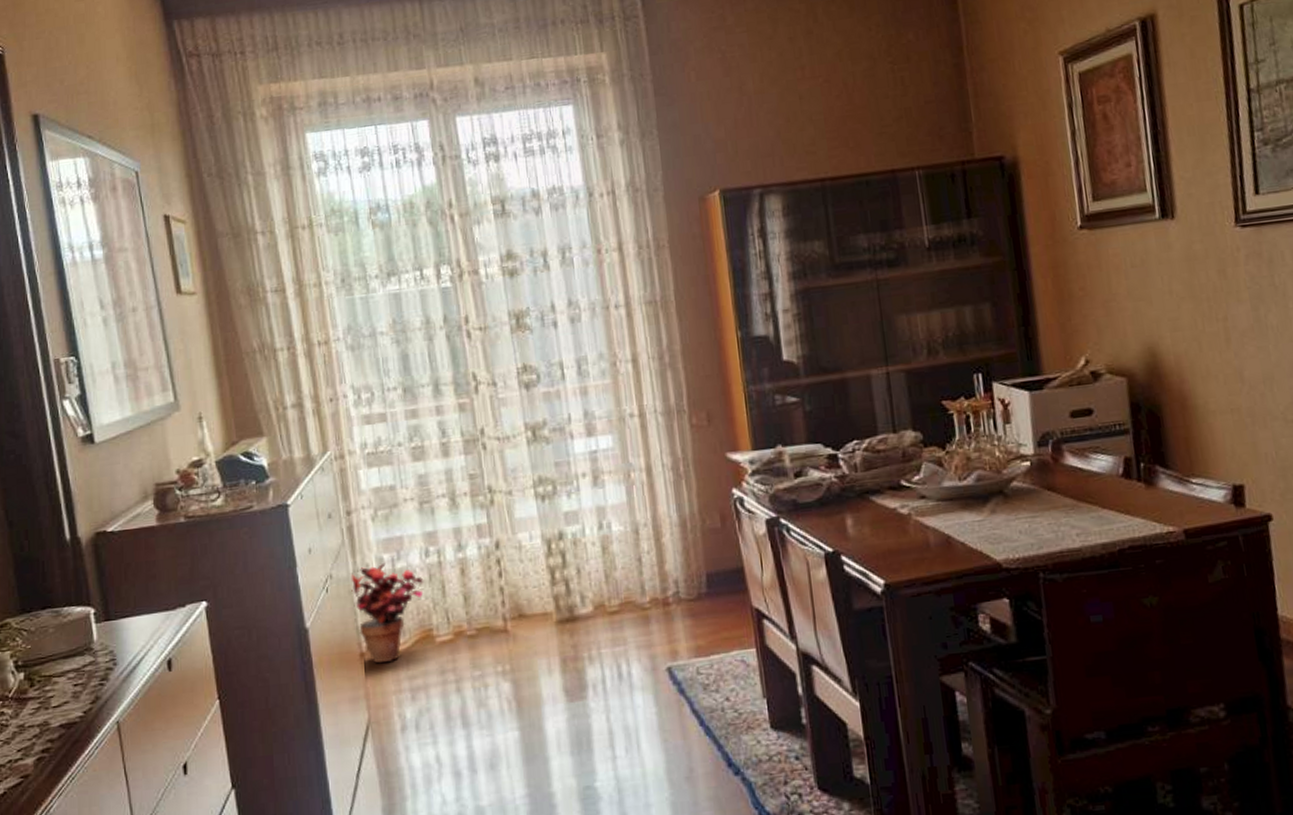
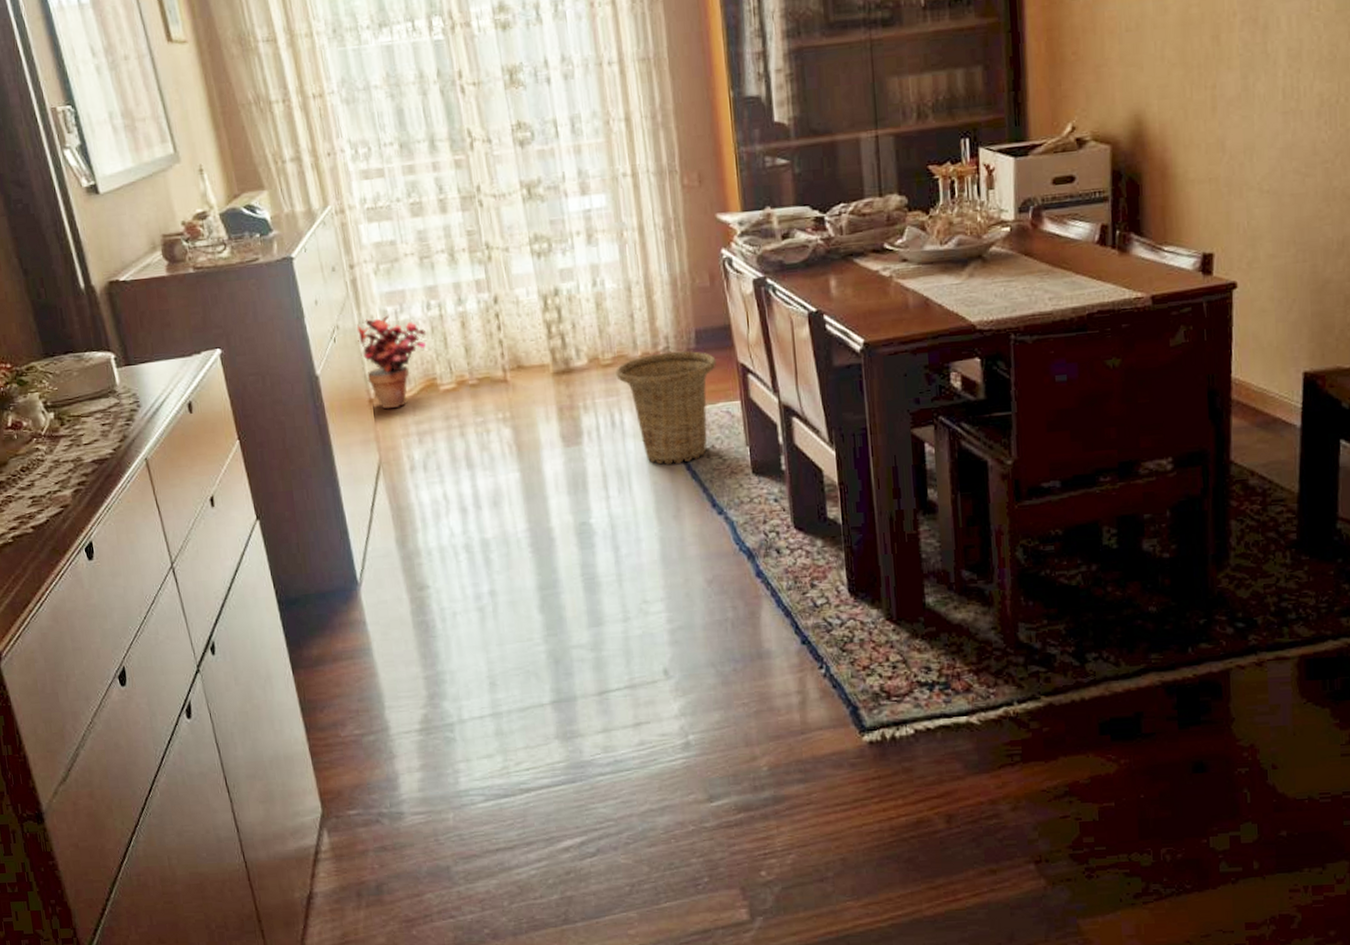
basket: none [623,595,729,720] -> present [616,351,716,464]

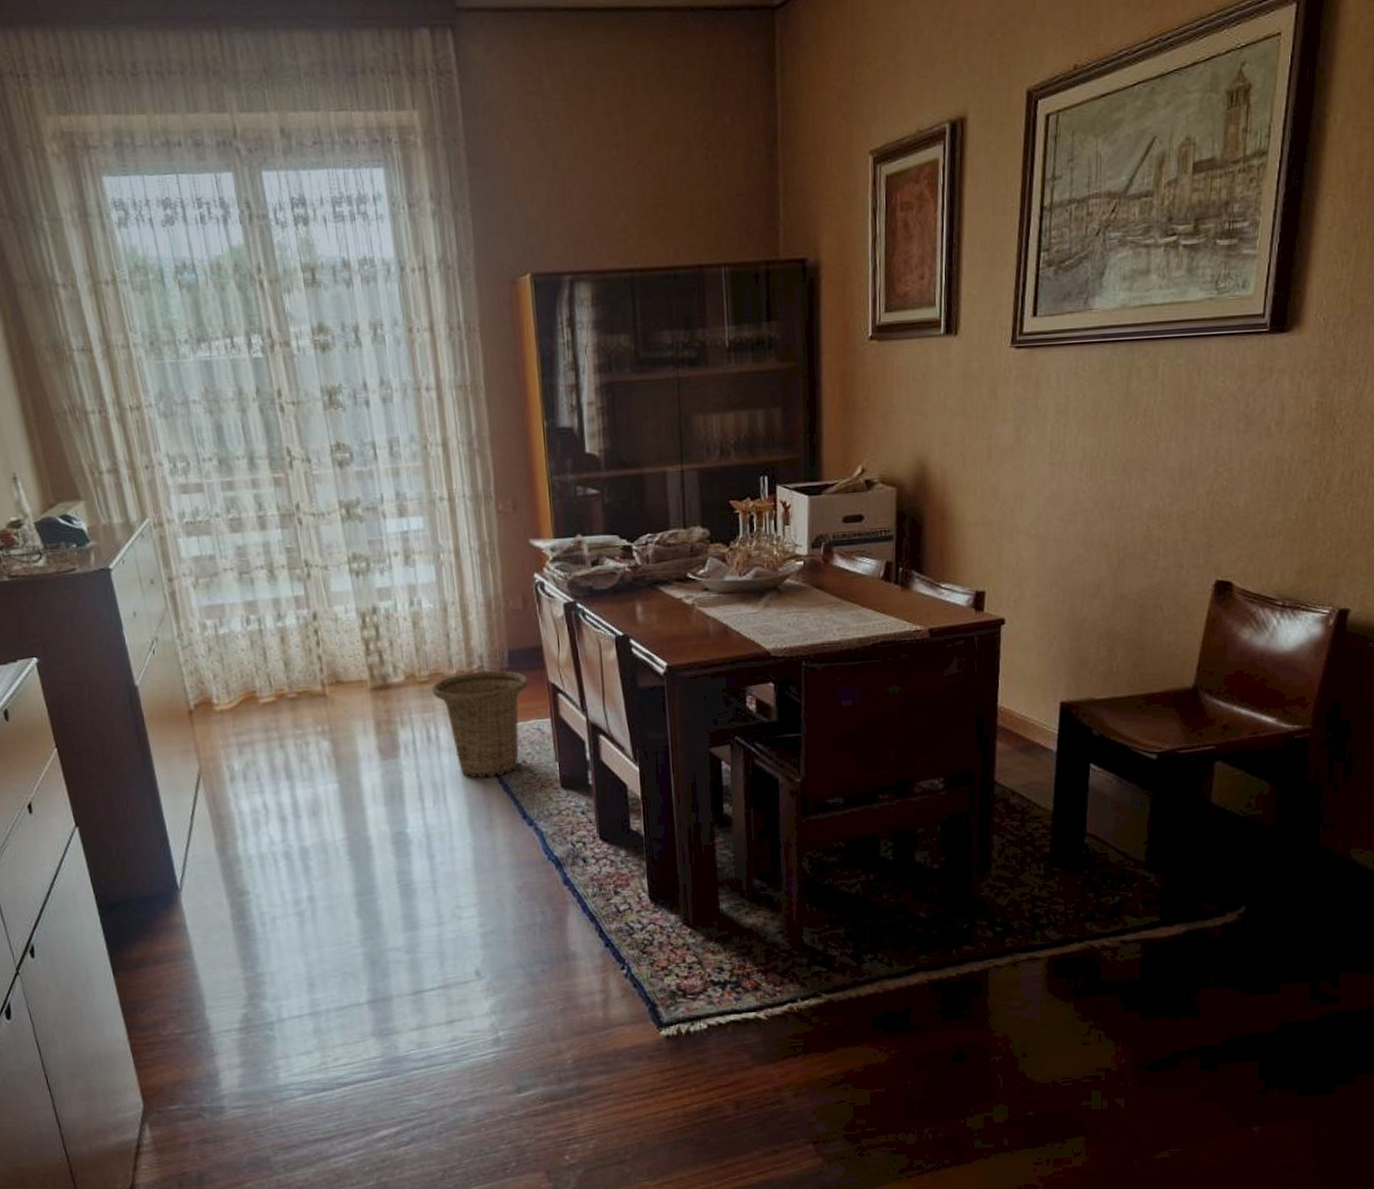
potted plant: present [356,314,427,410] -> none [175,628,247,721]

